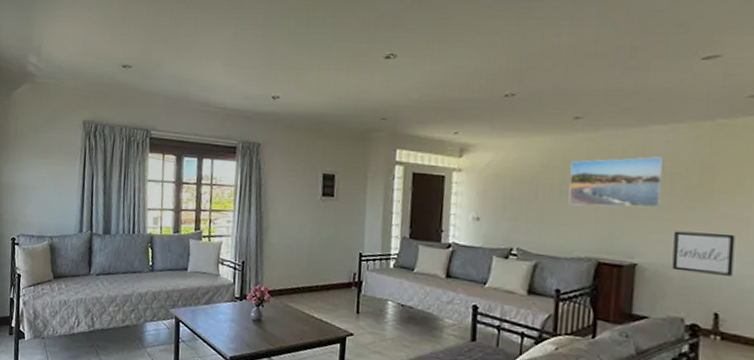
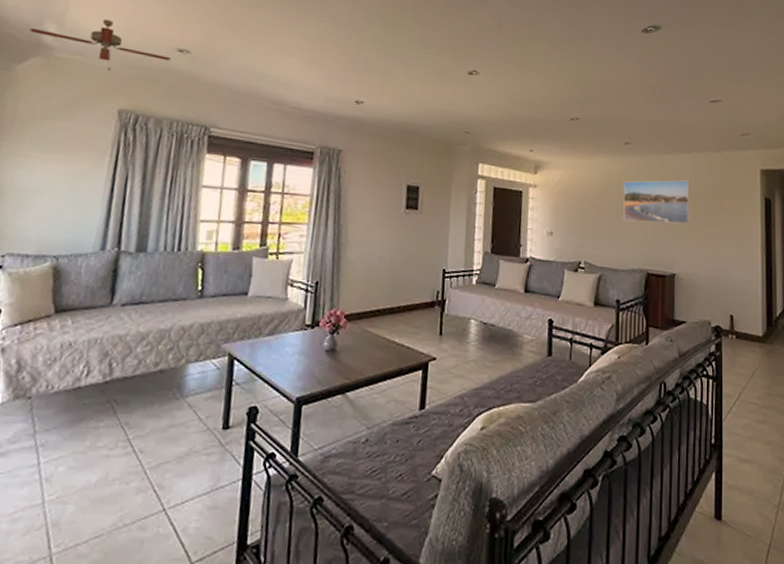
ceiling fan: none [19,47,117,89] -> present [30,19,171,71]
wall art: present [672,231,735,276] -> none [700,244,740,282]

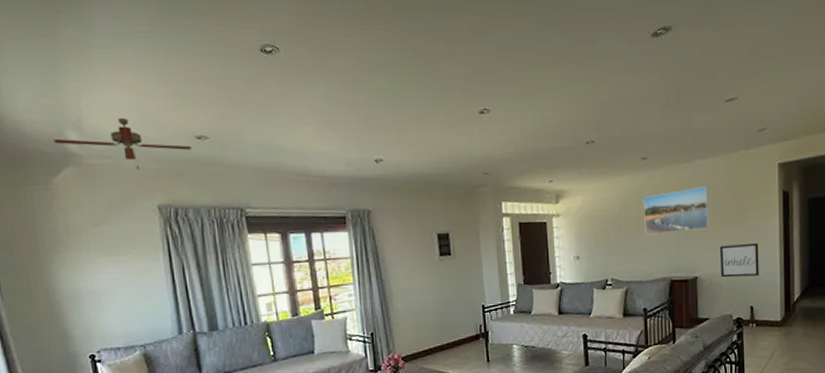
wall art: none [700,244,740,282] -> present [720,242,759,278]

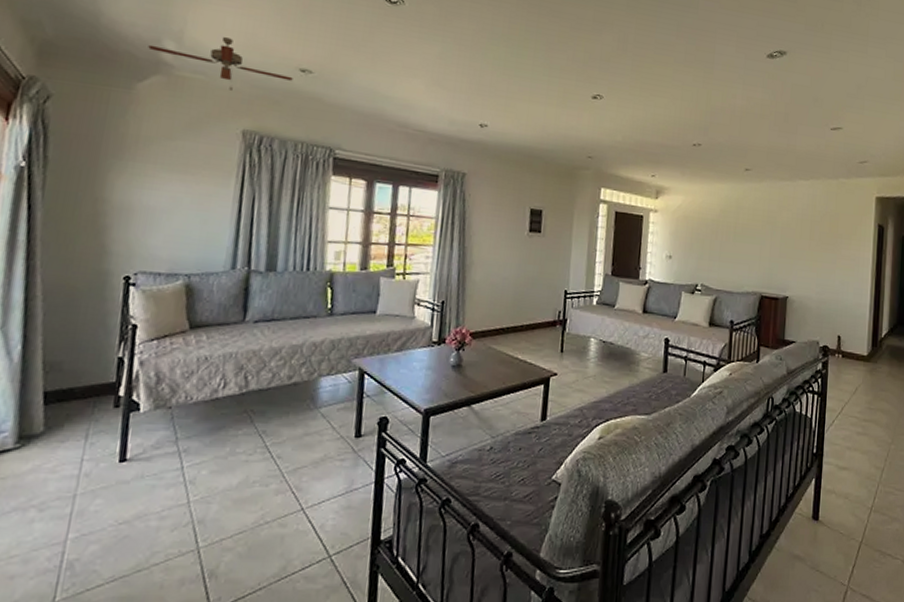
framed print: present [644,186,709,235] -> none [740,206,806,249]
wall art: present [720,242,759,278] -> none [811,269,851,305]

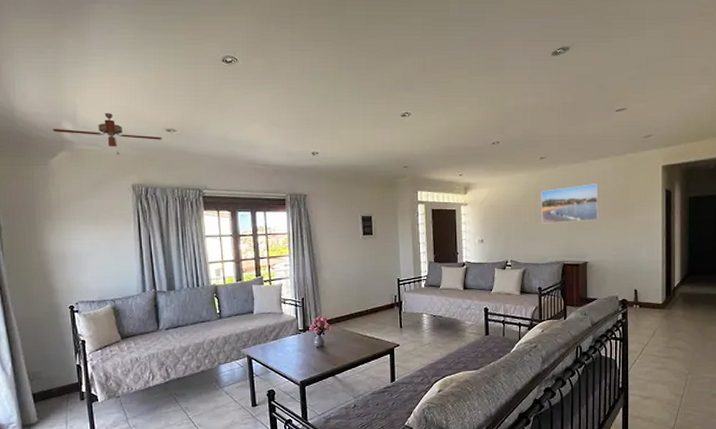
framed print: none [740,206,806,249] -> present [541,184,599,224]

